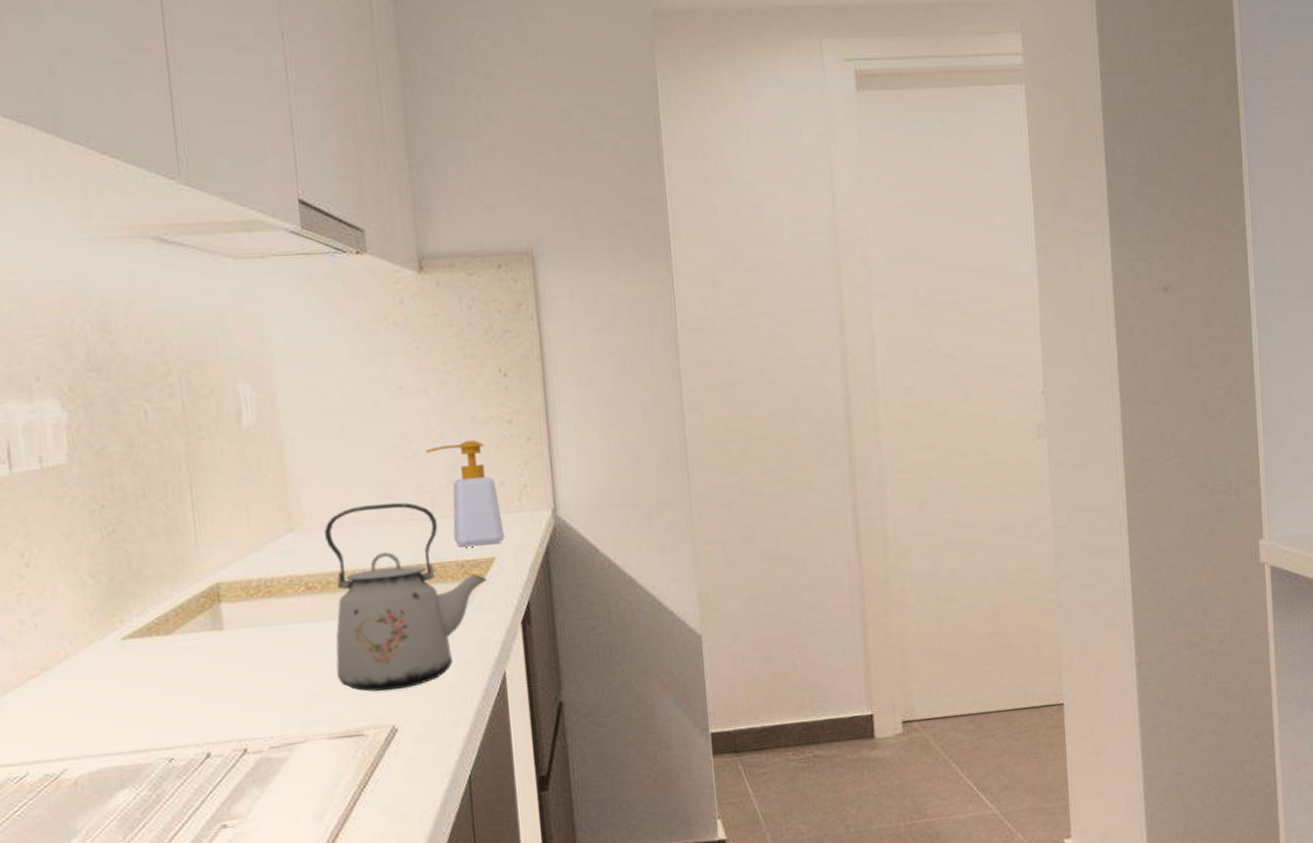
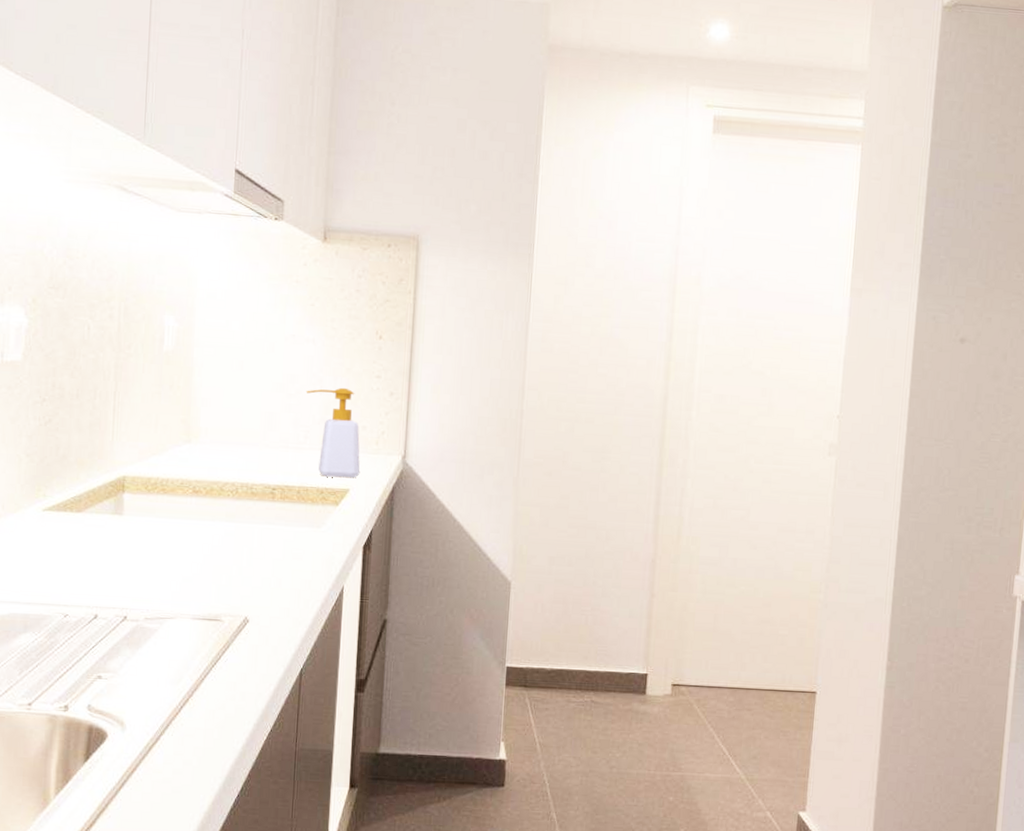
kettle: present [324,502,487,692] -> none [207,429,340,588]

